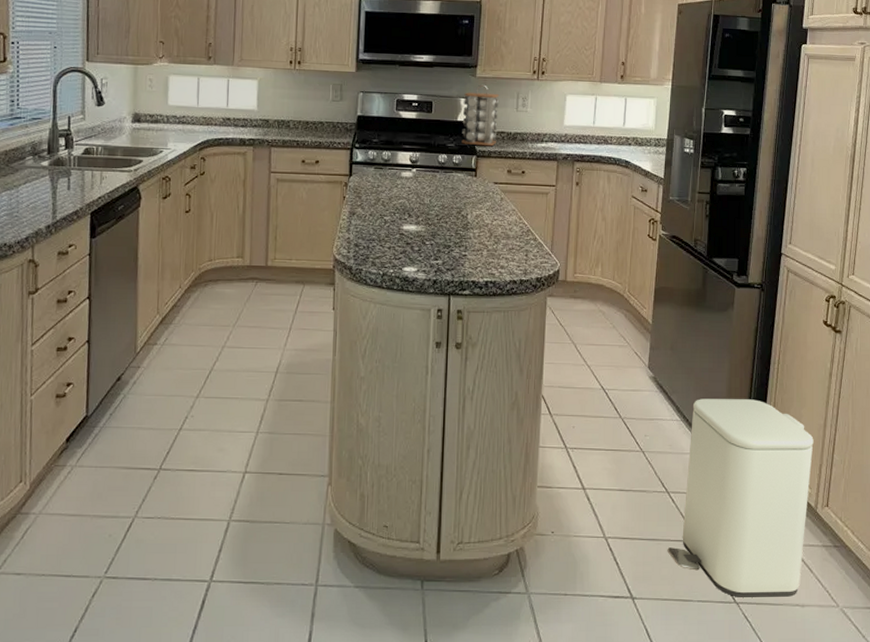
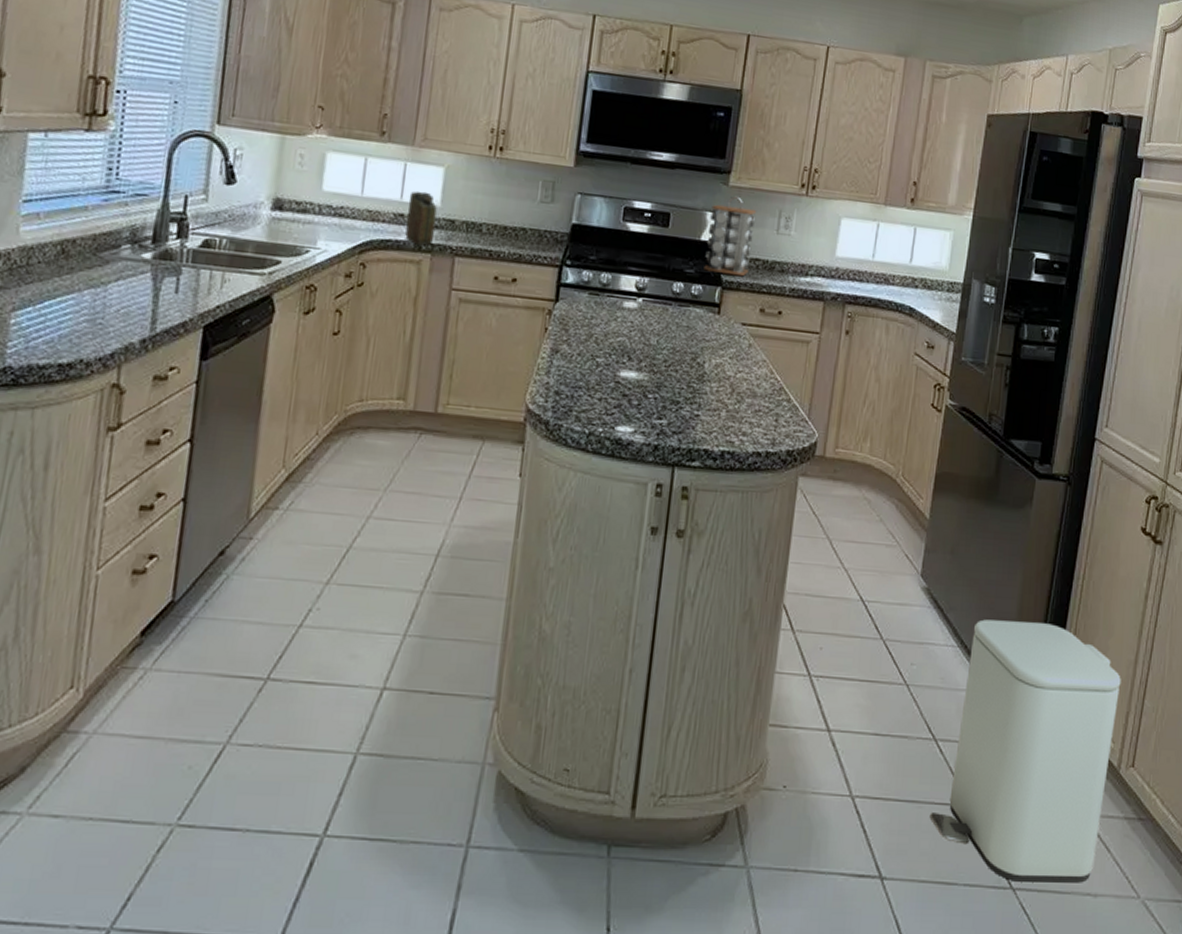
canister: none [232,99,255,141] -> present [405,190,437,246]

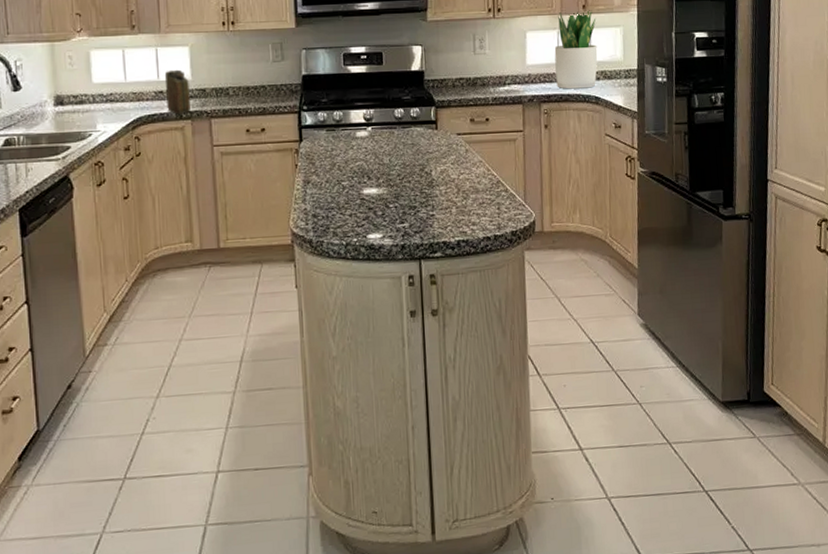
spice rack: present [704,196,757,277] -> none [416,28,456,96]
planter: none [867,202,925,296] -> present [554,11,598,89]
pedal bin: present [929,619,1121,883] -> none [674,336,817,545]

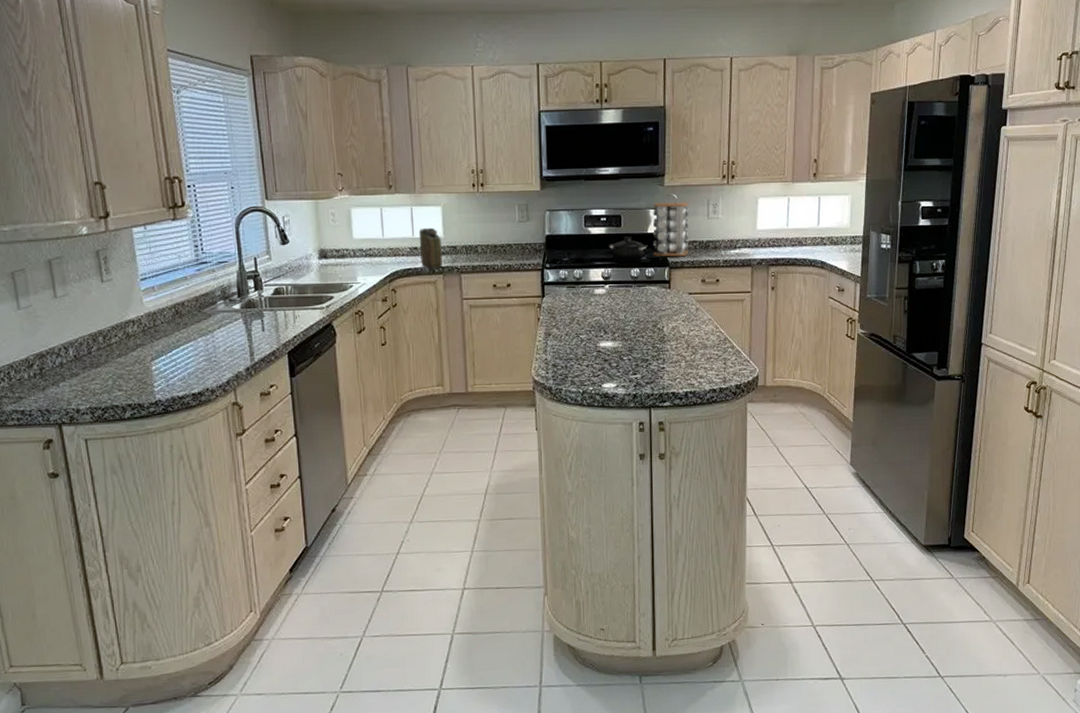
saucepan: none [369,75,412,104] -> present [608,237,648,264]
spice rack: none [416,28,456,96] -> present [653,193,690,258]
planter: present [554,11,598,89] -> none [784,179,826,254]

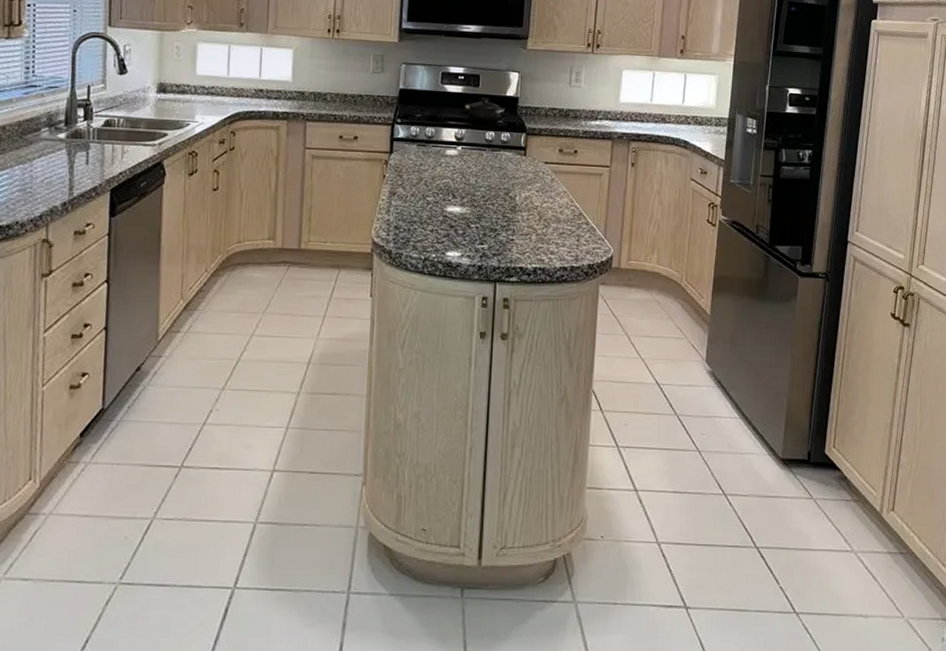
canister: present [418,227,442,269] -> none [265,70,289,114]
spice rack: present [653,193,690,258] -> none [510,57,552,124]

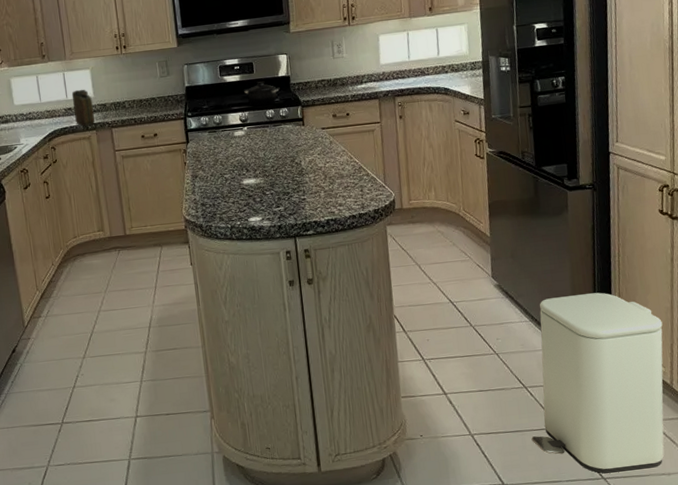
canister: none [265,70,289,114] -> present [71,89,95,127]
pedal bin: none [723,395,880,607] -> present [531,292,664,474]

